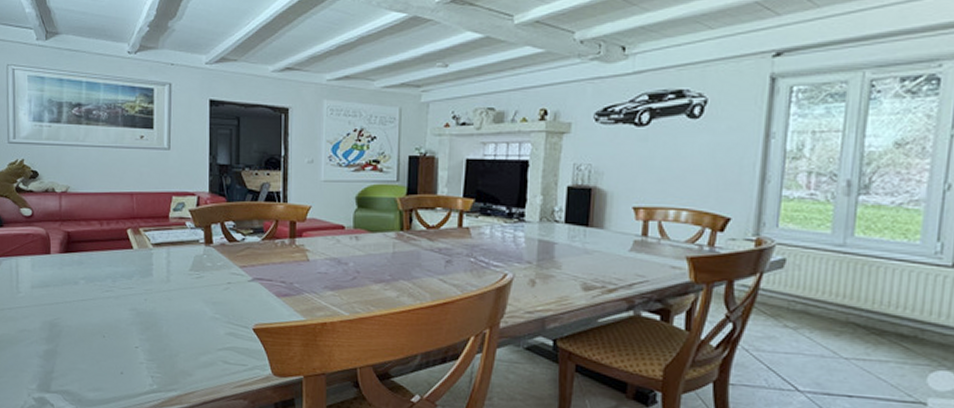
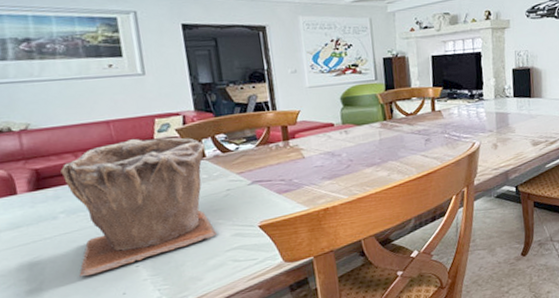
plant pot: none [87,215,213,347] -> present [60,137,217,278]

